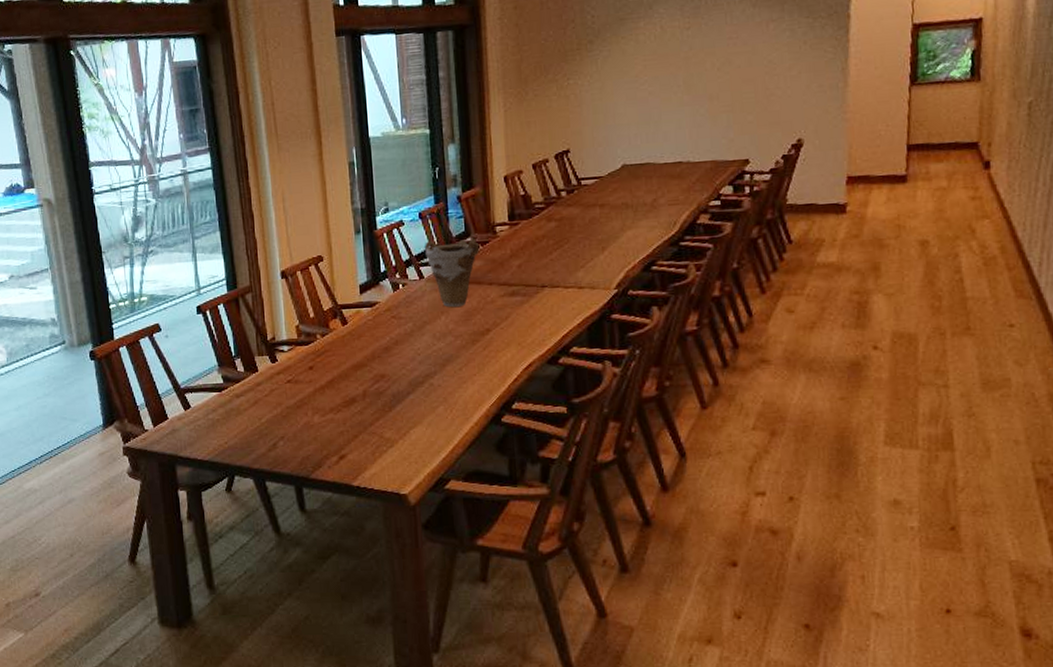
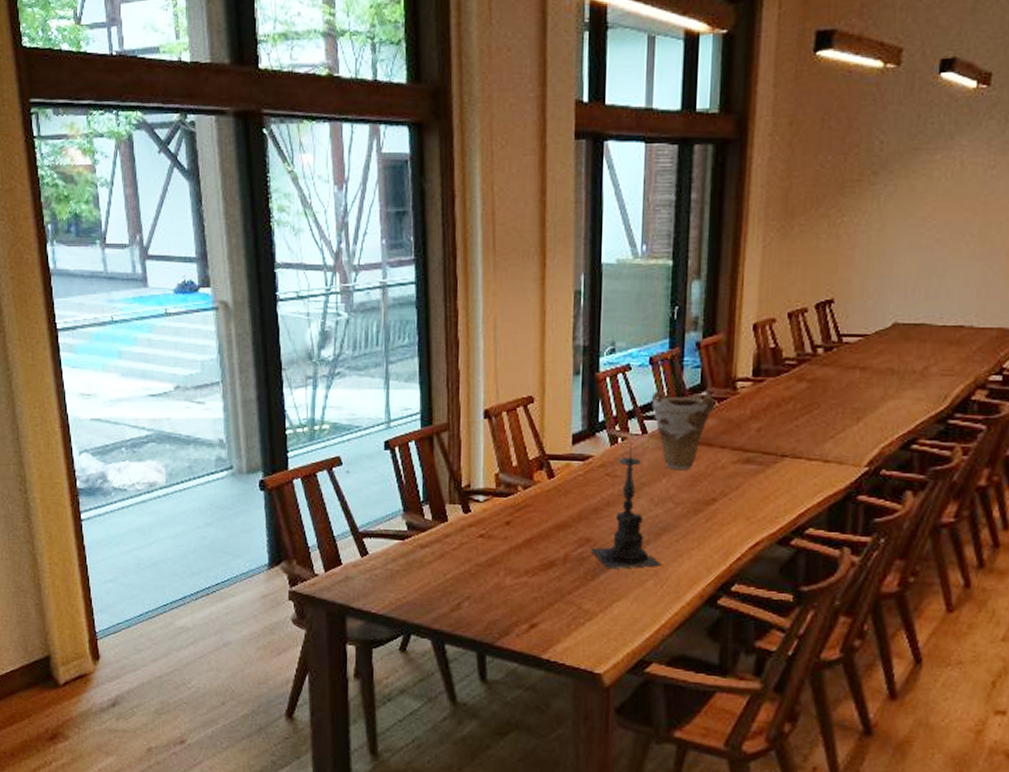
candle holder: none [386,288,449,399] -> present [591,443,661,569]

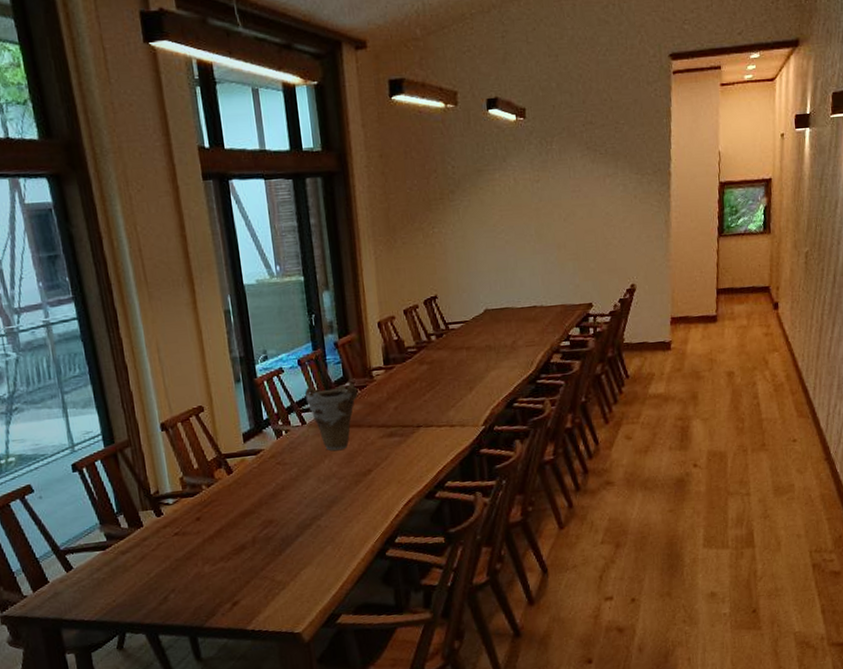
candle holder: present [591,443,661,569] -> none [274,434,336,543]

